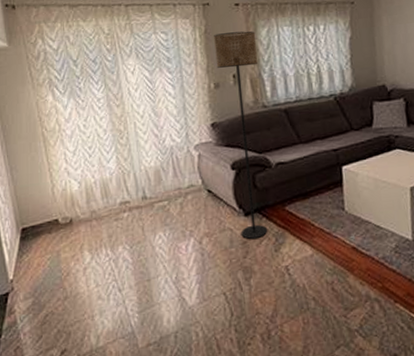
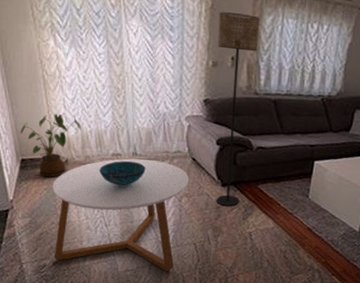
house plant: none [20,170,86,245] -> present [20,114,82,178]
coffee table: none [56,200,208,348] -> present [52,158,190,272]
decorative bowl: none [107,206,158,240] -> present [99,160,146,188]

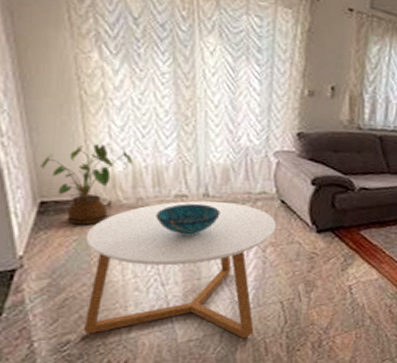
floor lamp: present [216,12,261,206] -> none [309,36,366,256]

